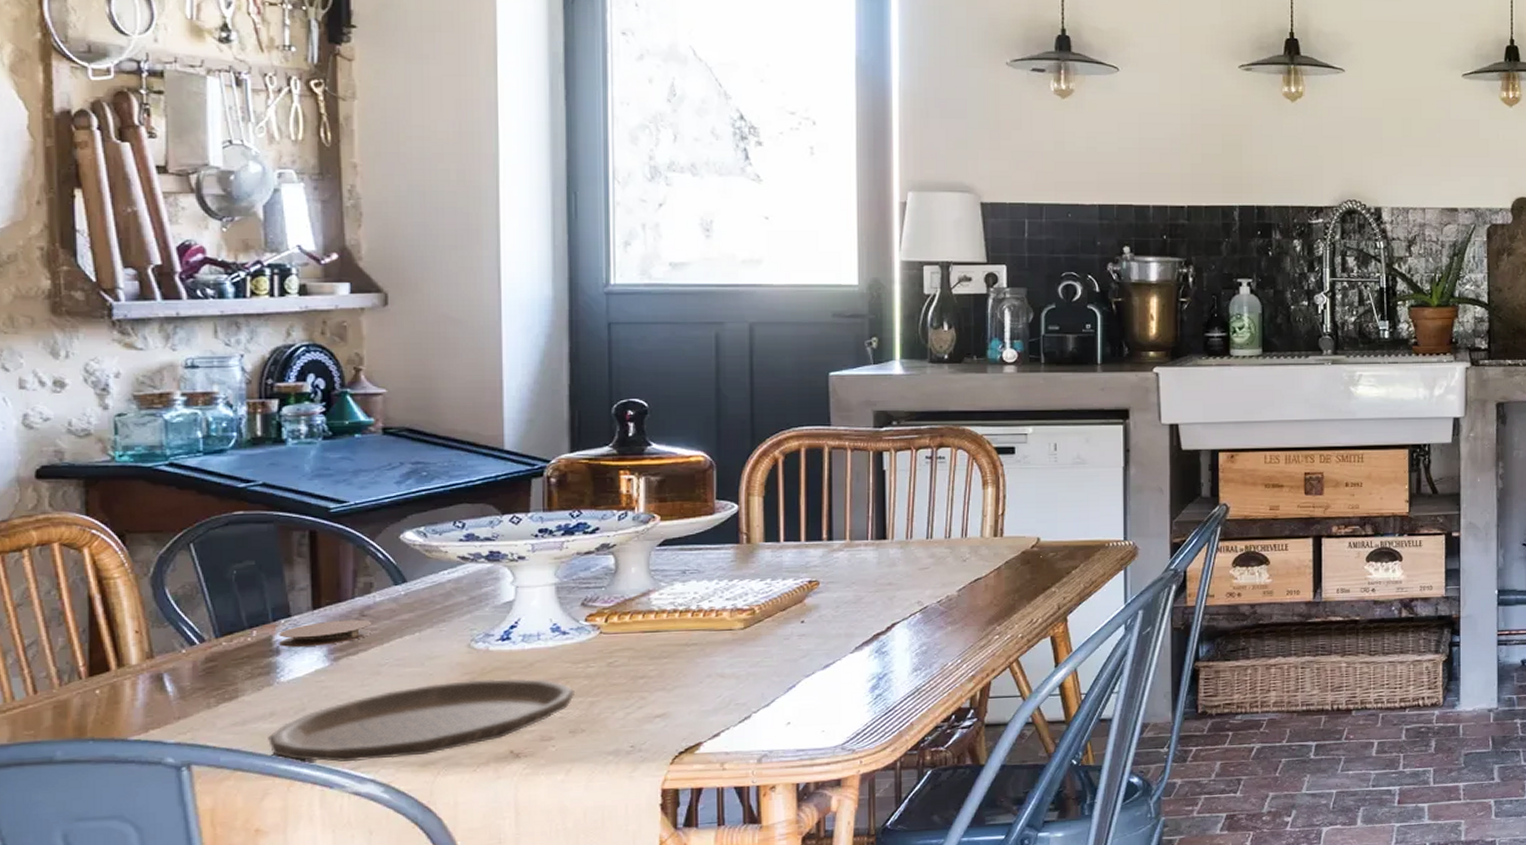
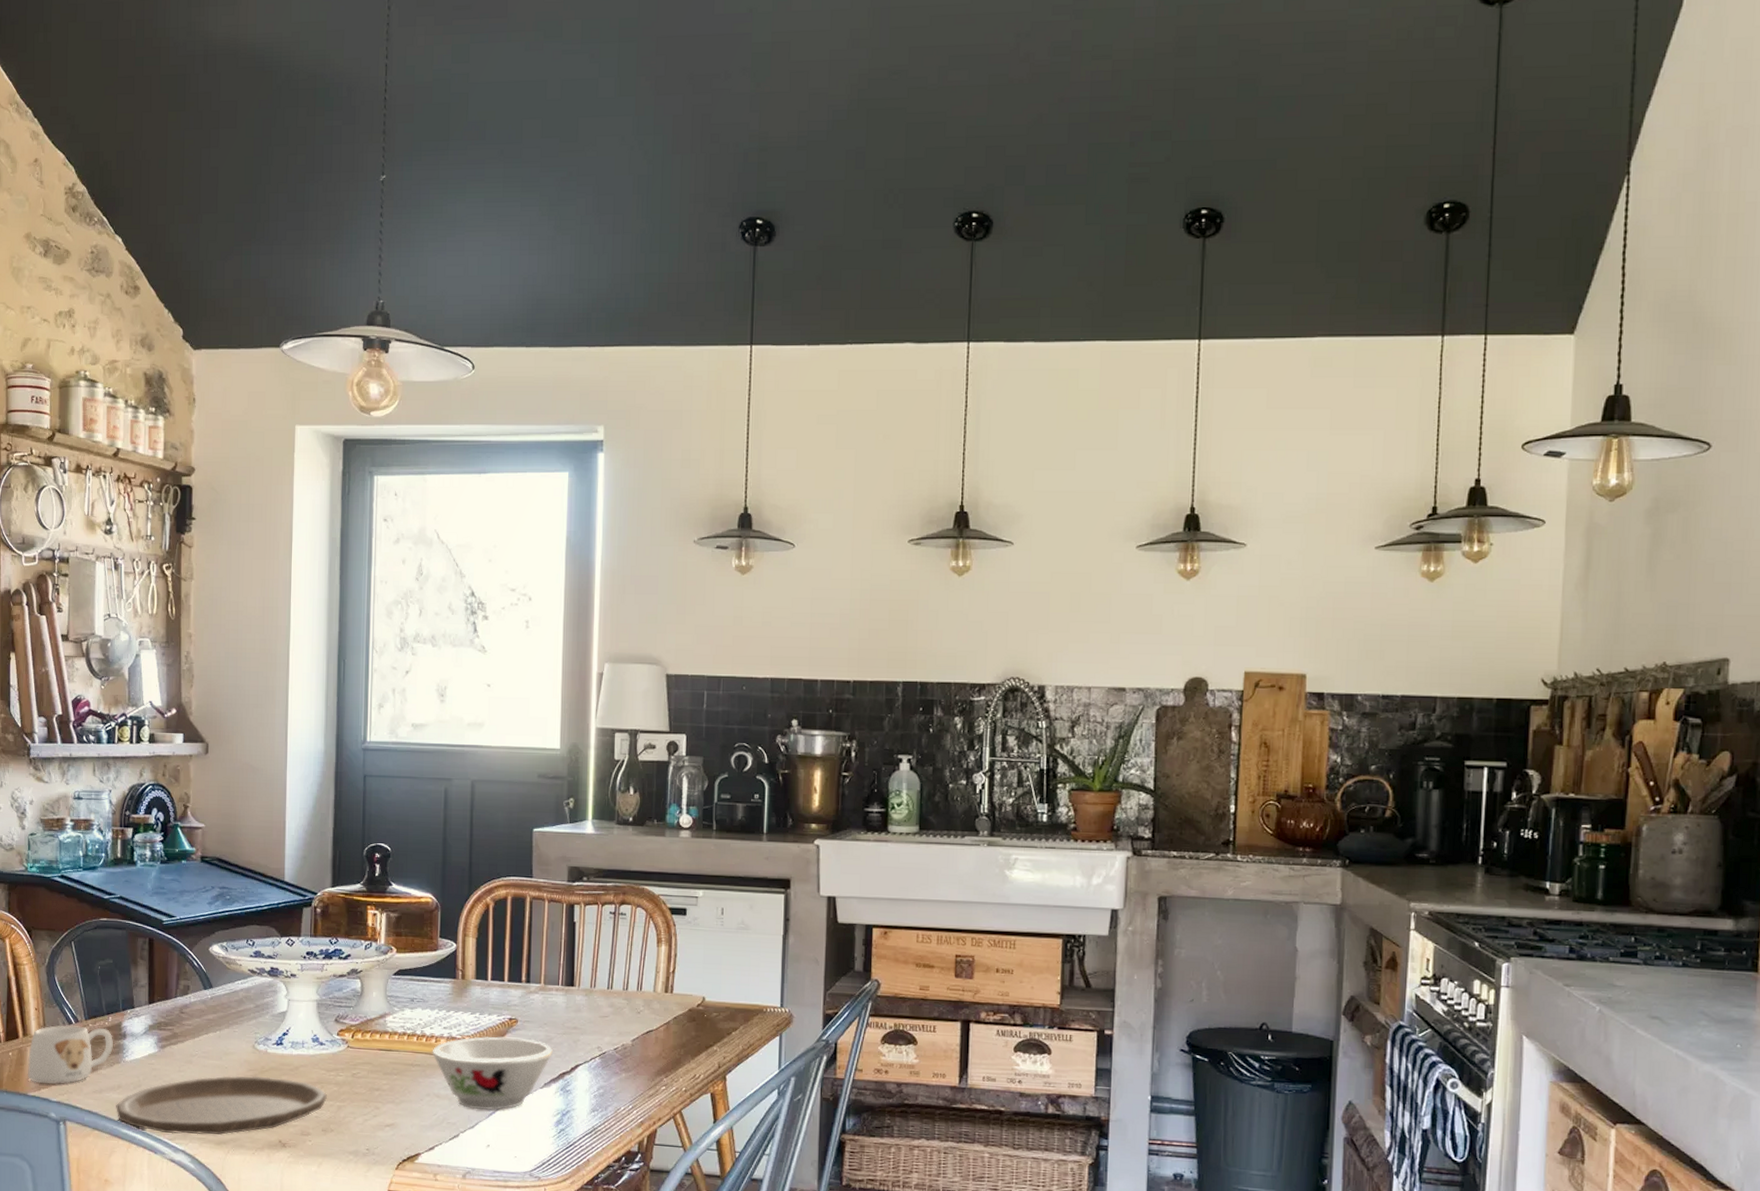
mug: none [127,644,260,723] -> present [28,1025,113,1084]
coaster: present [279,619,373,647] -> none [126,1014,188,1035]
bowl: none [712,600,865,686] -> present [432,1036,554,1111]

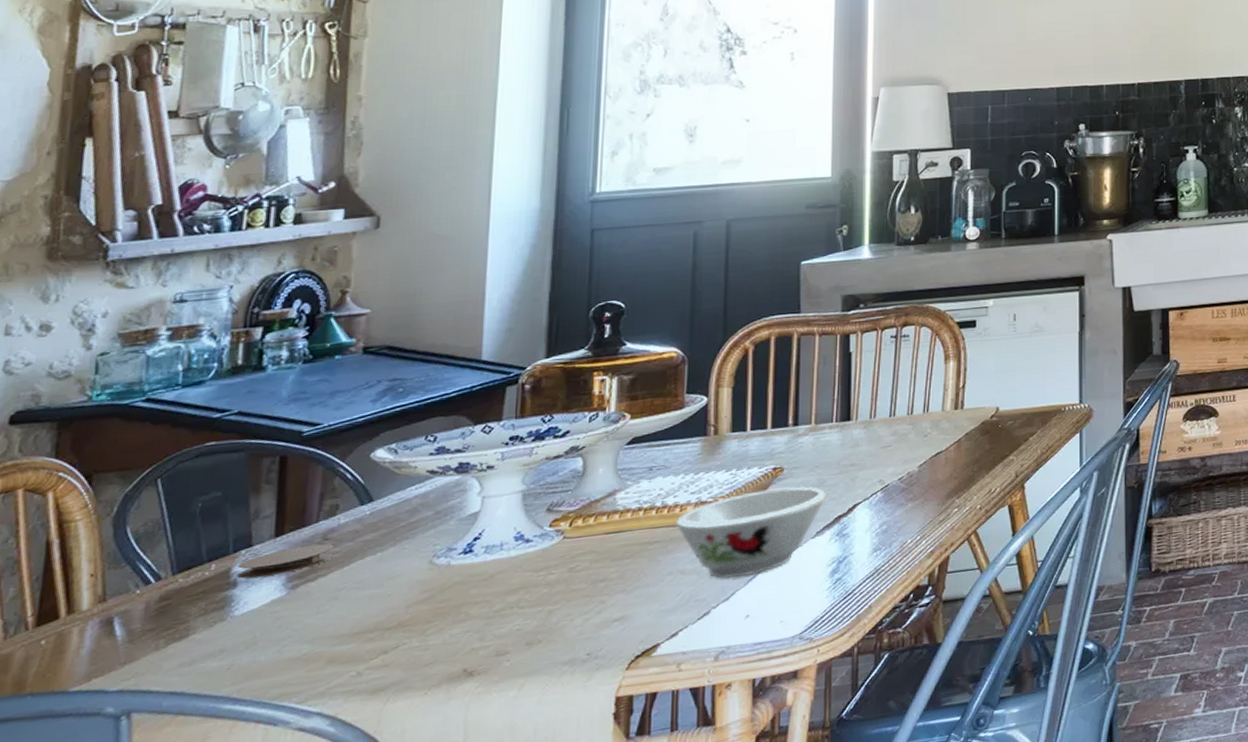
mug: present [28,1025,113,1084] -> none [71,579,216,672]
plate: present [116,1075,327,1135] -> none [215,590,534,698]
coaster: none [126,1014,188,1035] -> present [237,543,335,579]

